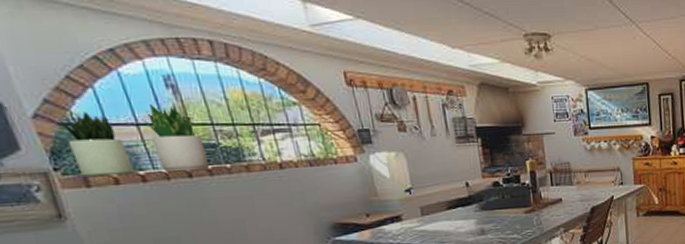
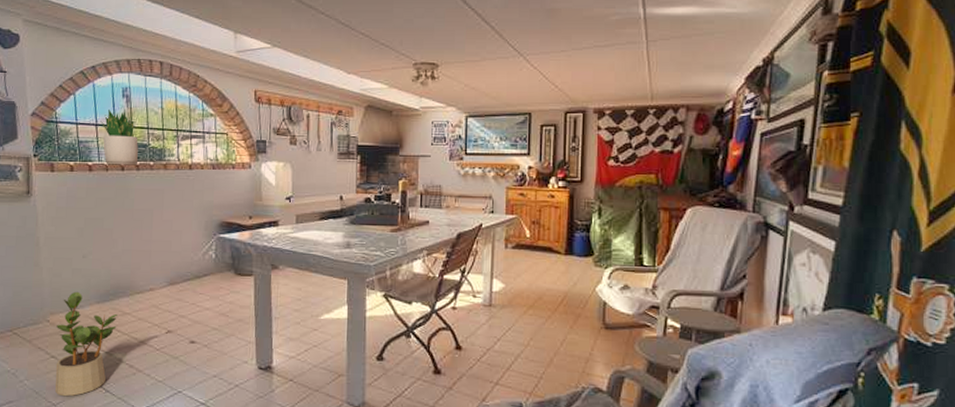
planter: present [58,112,139,178] -> none [47,113,89,164]

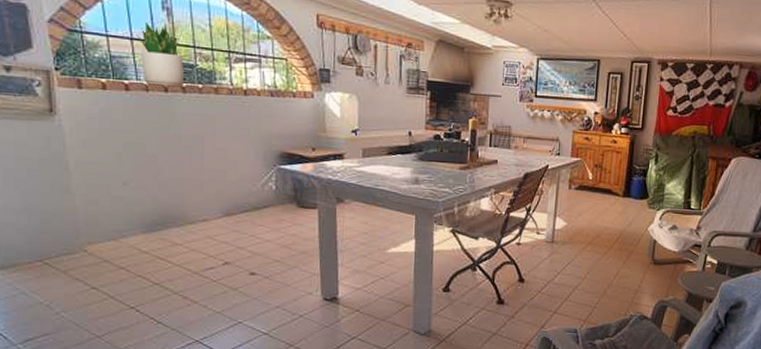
potted plant: present [55,291,117,397] -> none [96,220,167,329]

